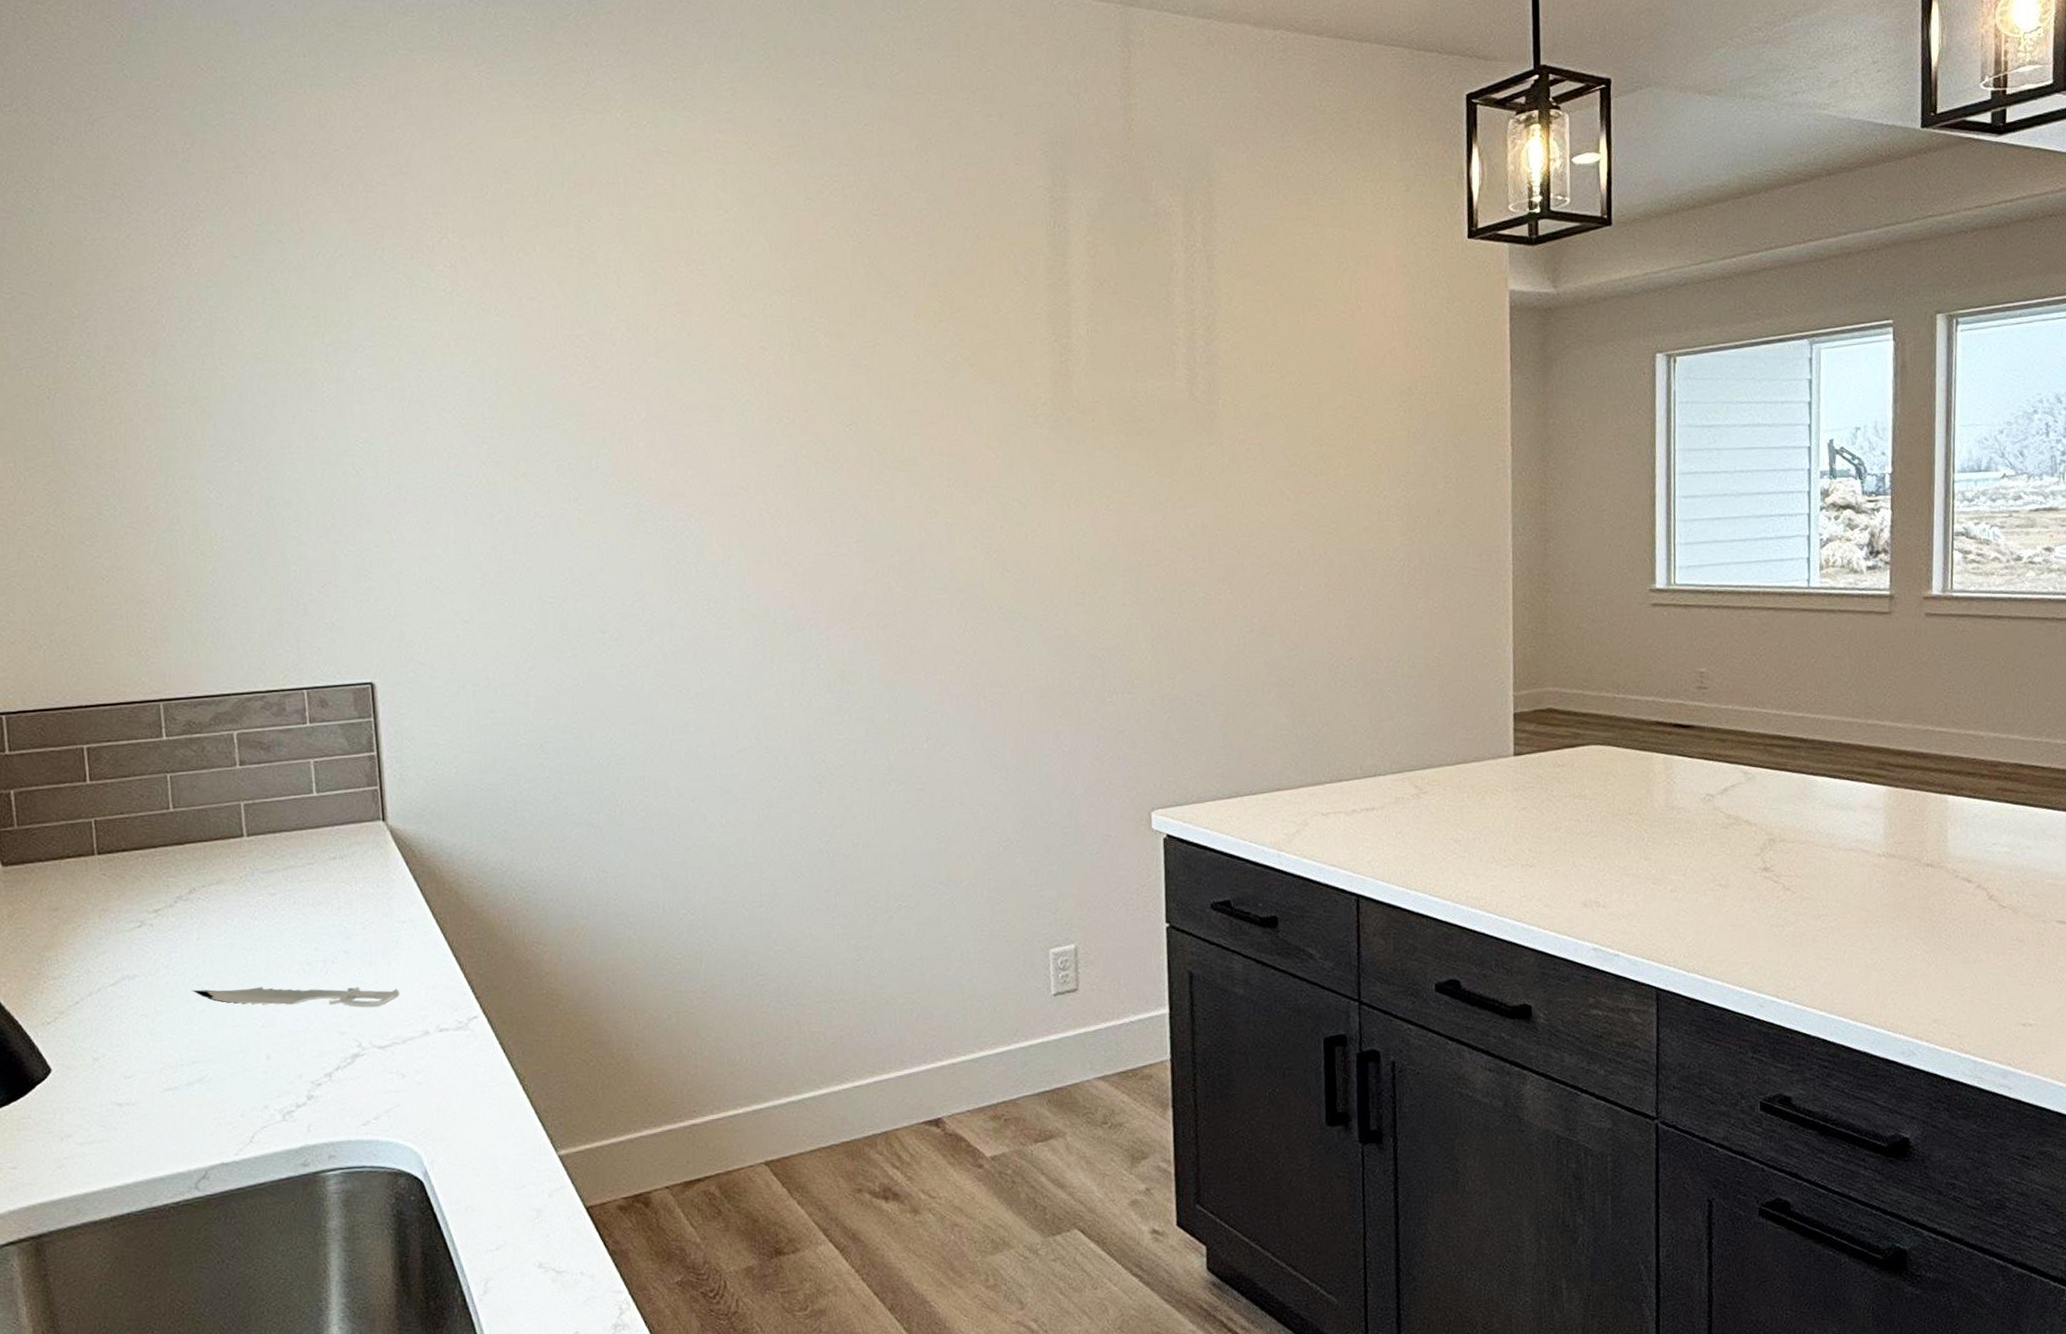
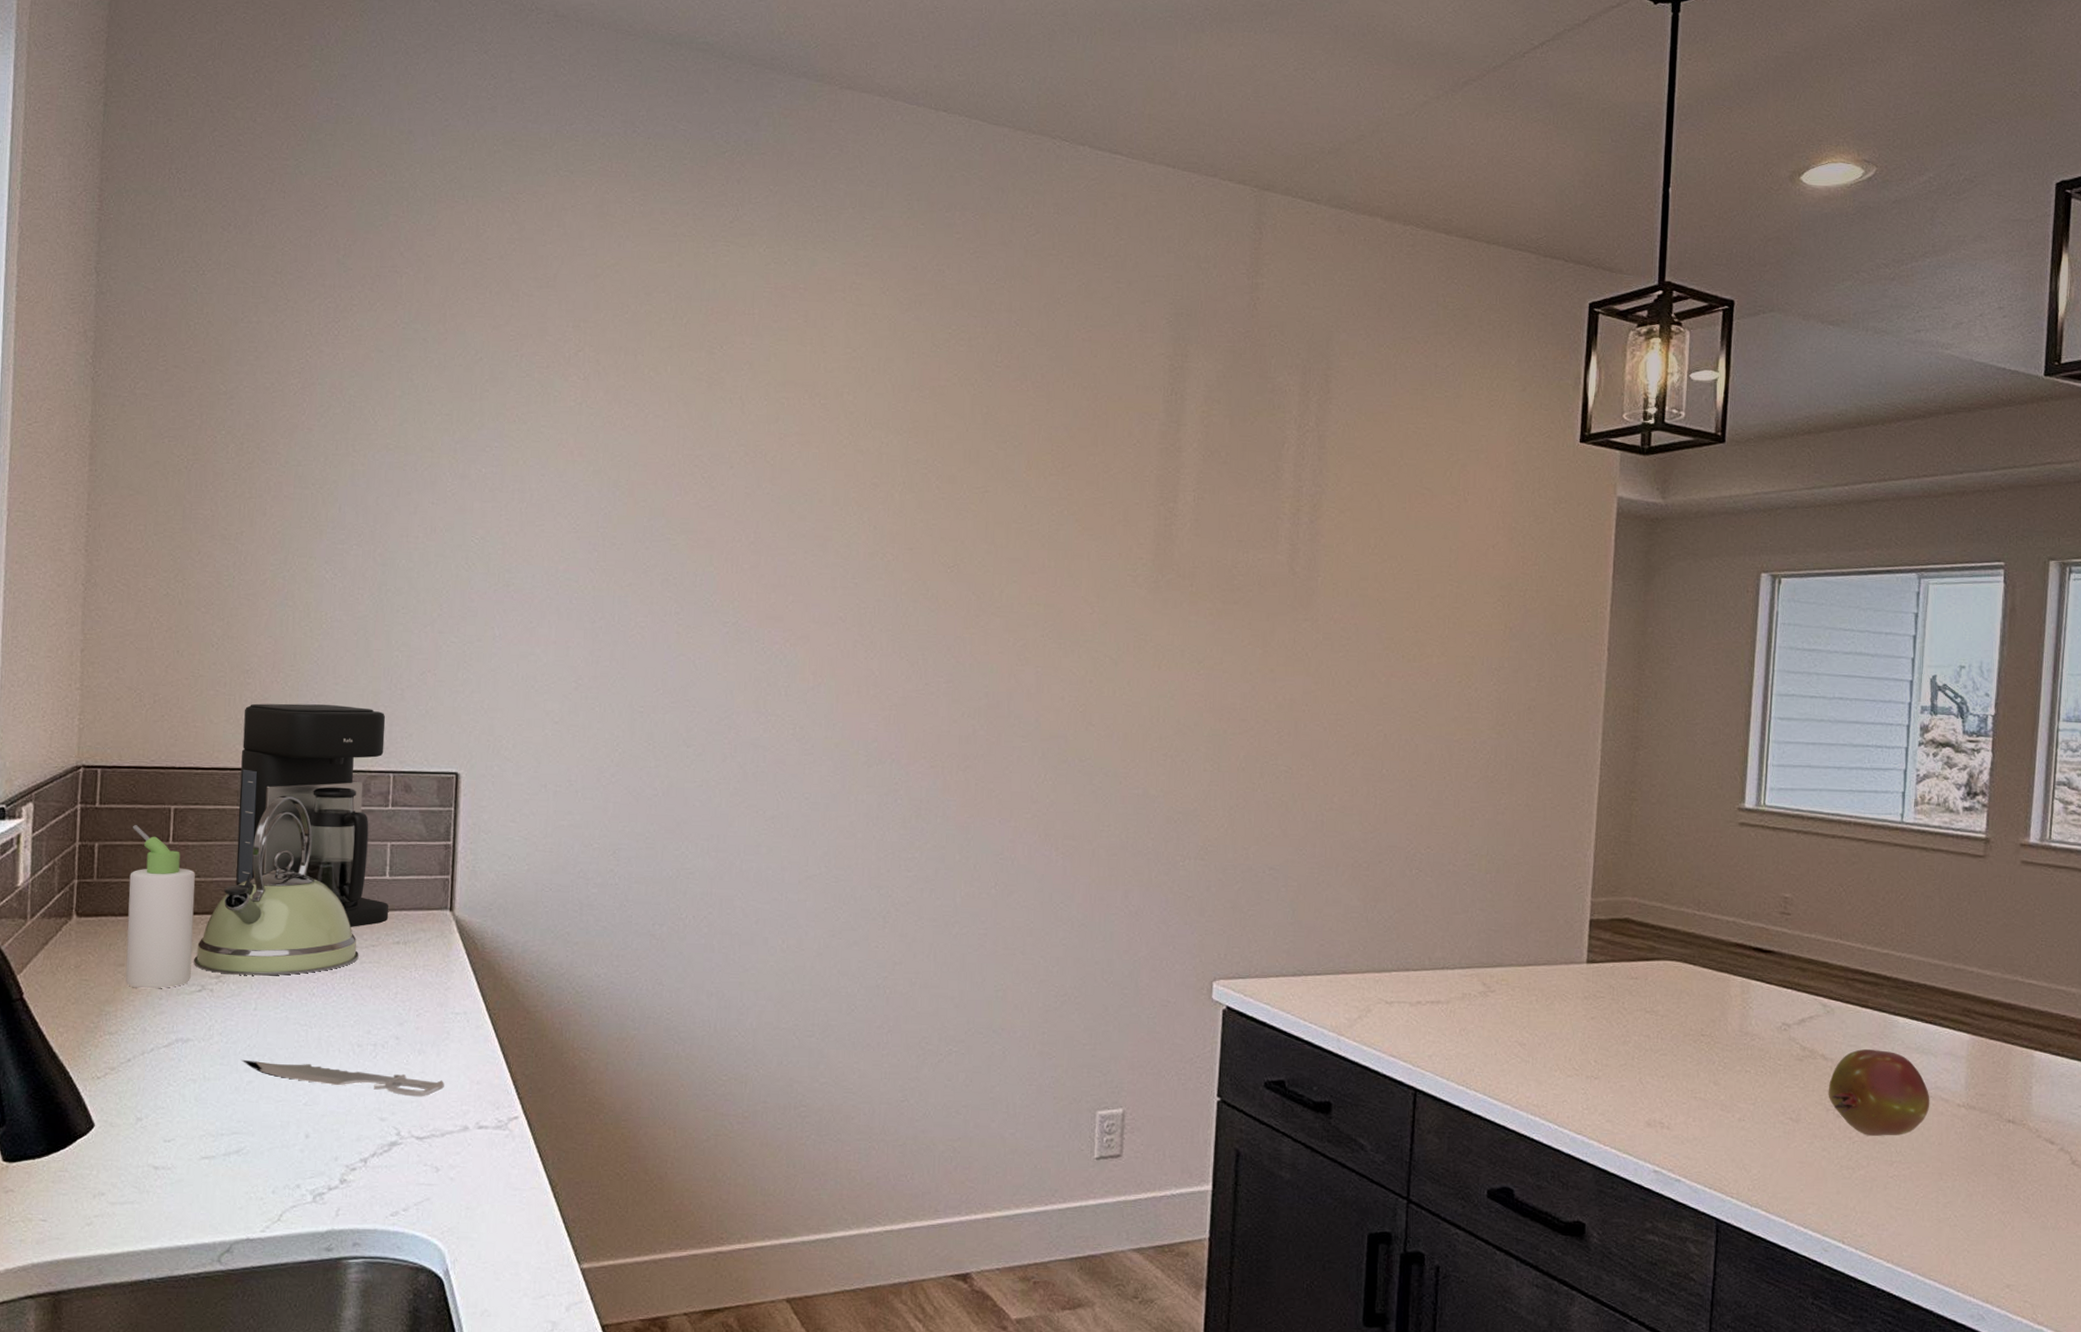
bottle: none [47,768,128,931] -> present [125,825,195,989]
kettle: none [129,722,296,908] -> present [194,795,359,976]
coffee maker: none [145,626,321,848] -> present [236,703,389,927]
fruit: none [1754,810,1852,894] -> present [1828,1049,1930,1137]

